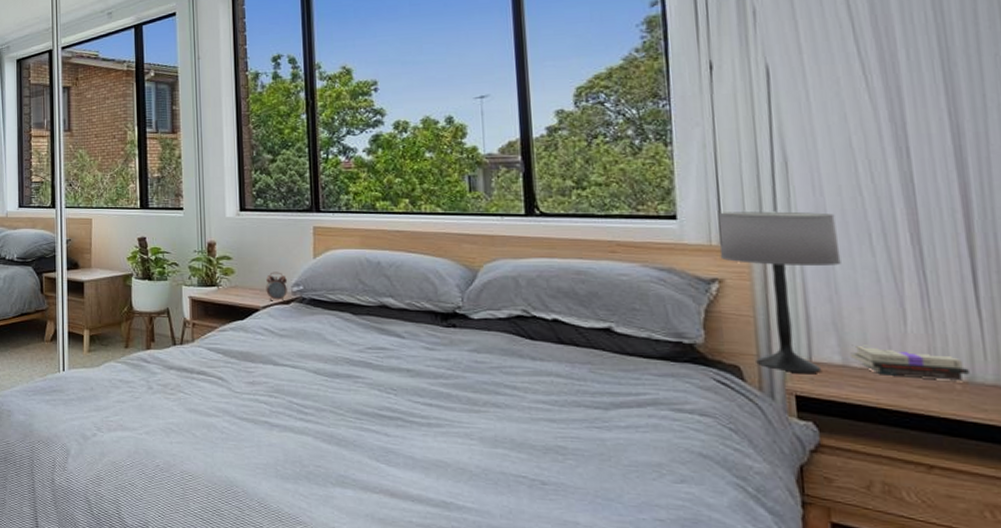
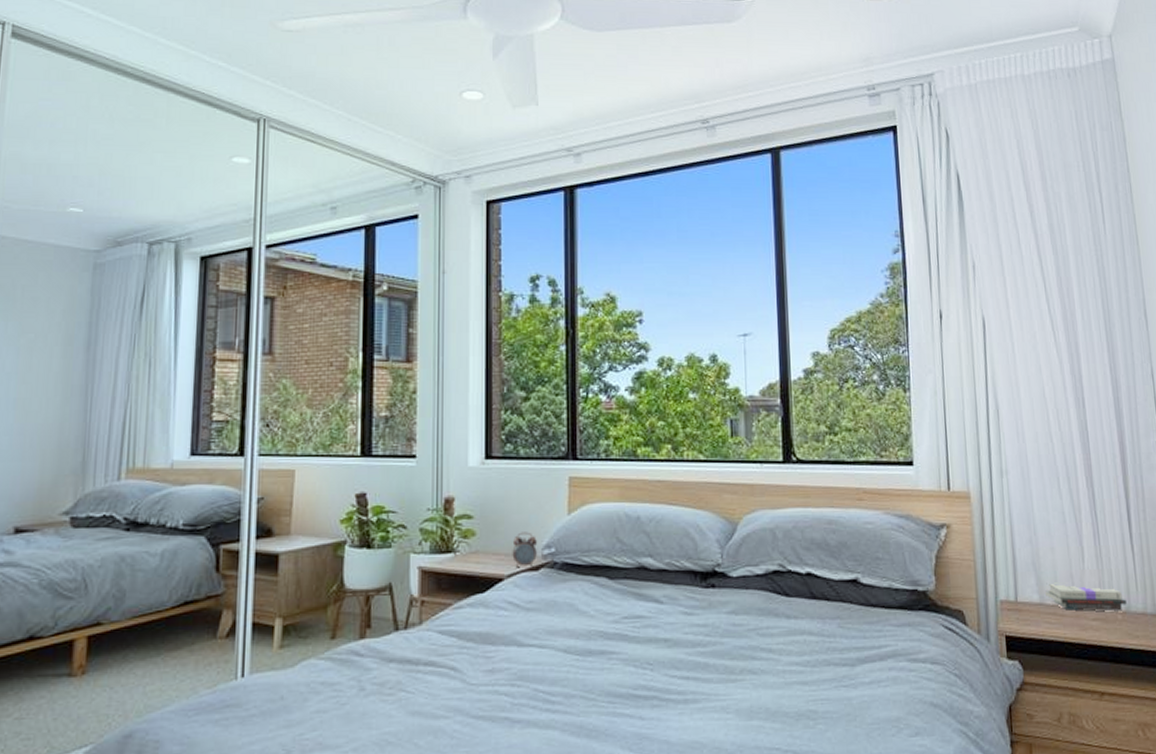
table lamp: present [718,210,841,373] -> none [946,455,1038,614]

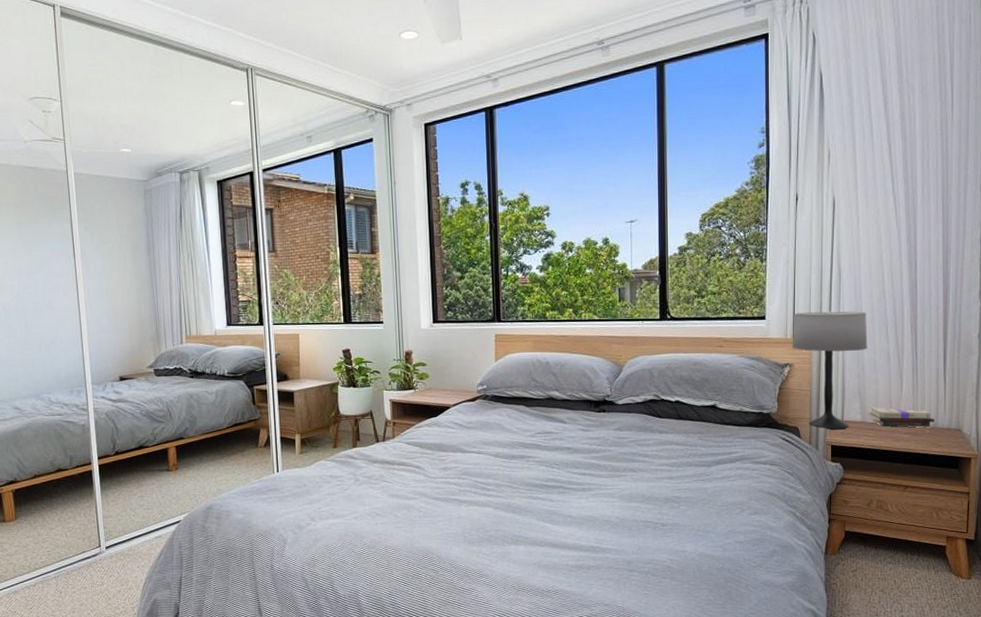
alarm clock: present [512,532,538,568] -> none [455,374,474,400]
table lamp: none [946,455,1038,614] -> present [792,310,868,429]

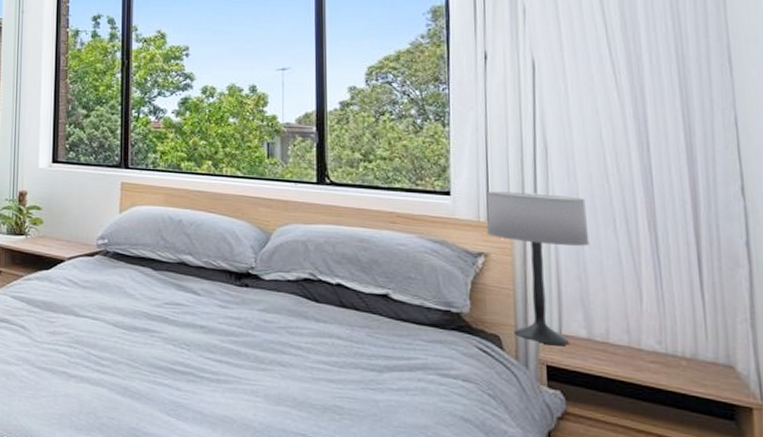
books: present [867,406,935,428] -> none [595,320,693,358]

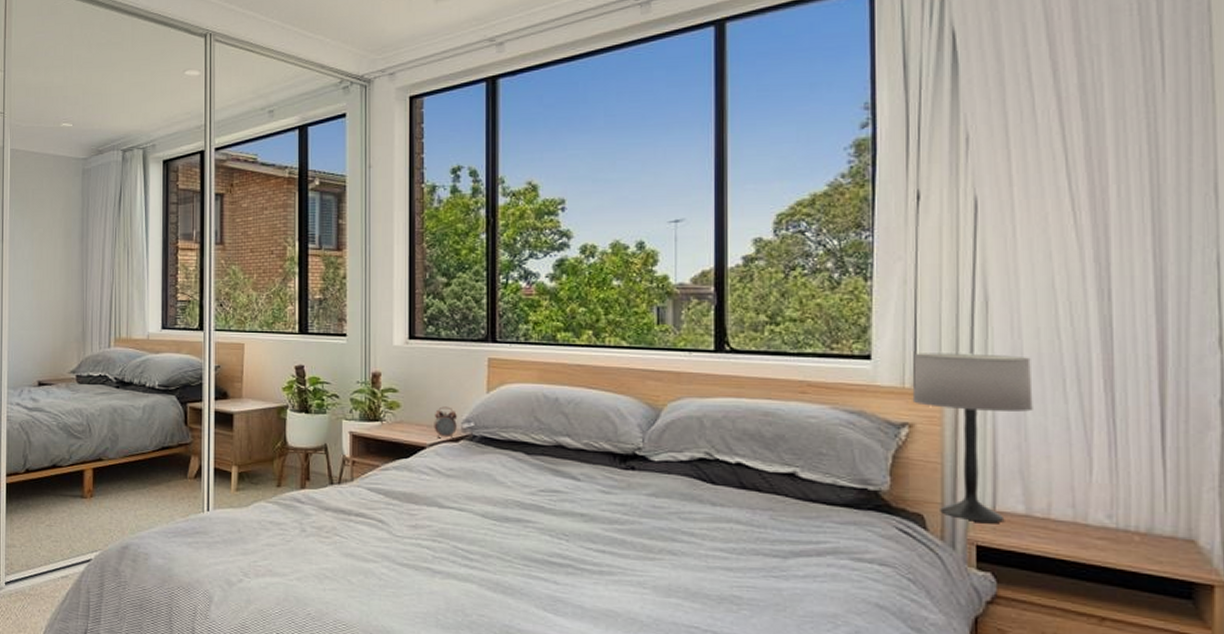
alarm clock: none [72,224,94,254] -> present [434,406,458,439]

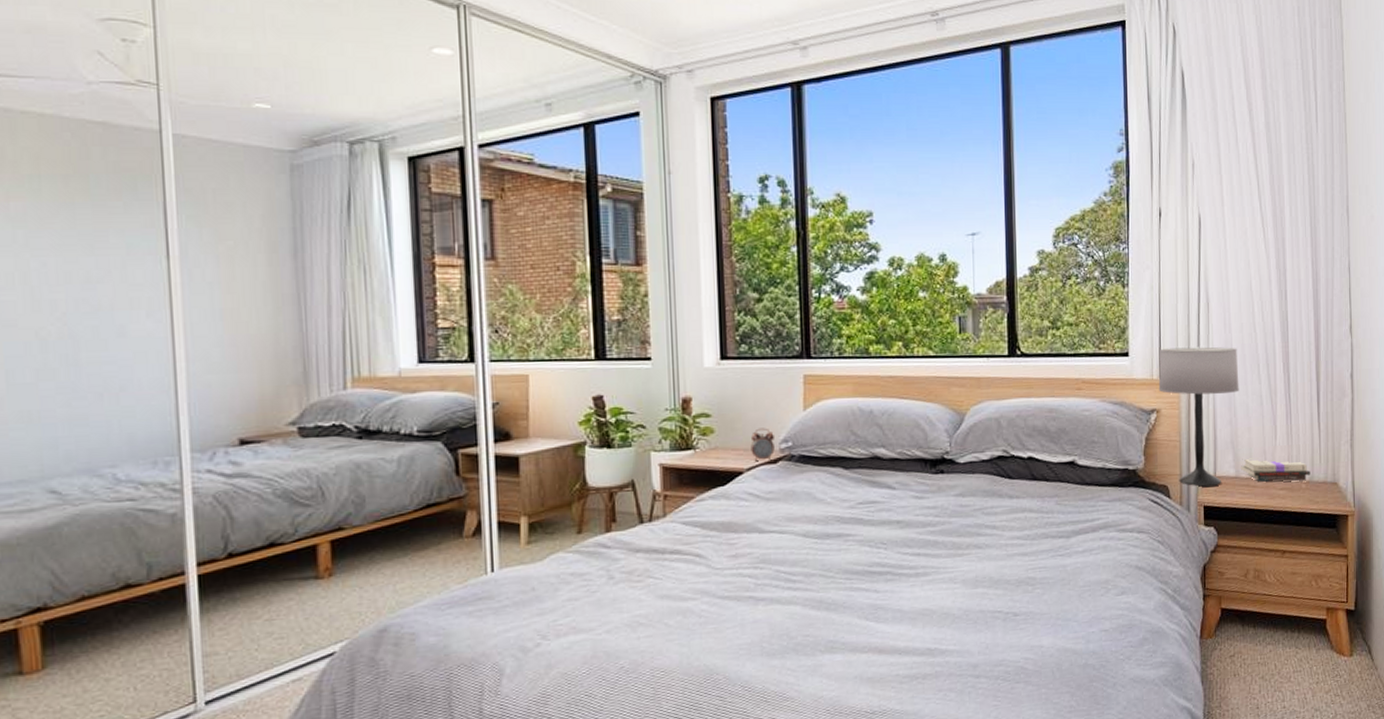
books: none [1034,494,1149,532] -> present [1241,457,1311,482]

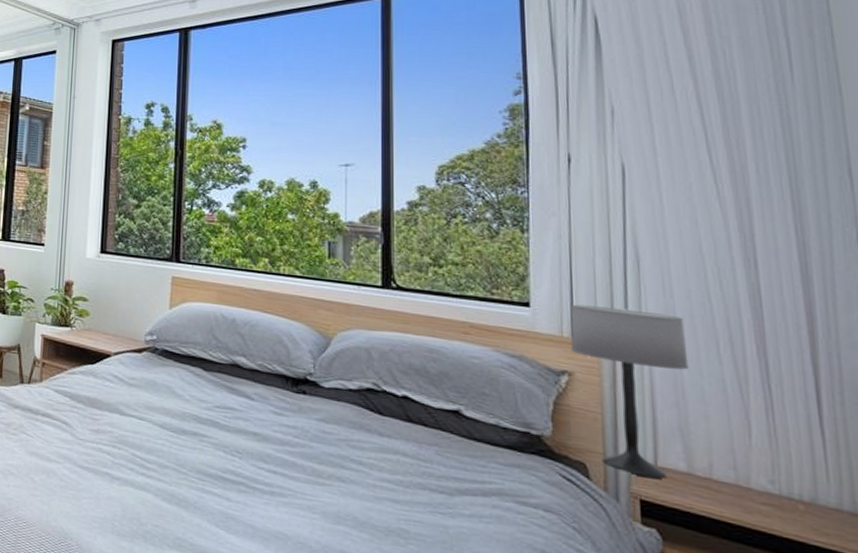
alarm clock: present [750,428,776,462] -> none [119,318,142,350]
books: present [1241,457,1311,482] -> none [696,452,812,502]

